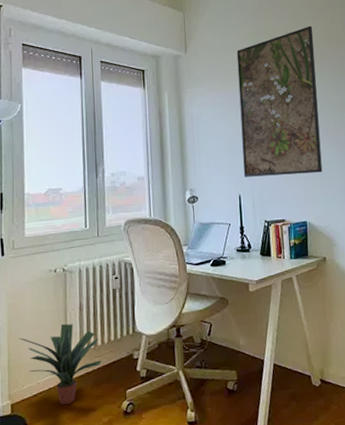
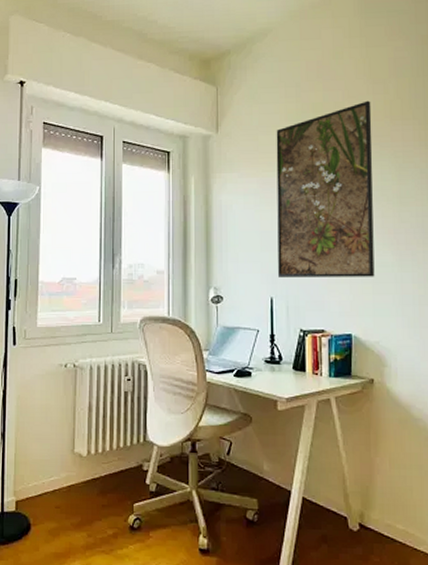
potted plant: present [18,324,101,405] -> none [26,424,108,509]

